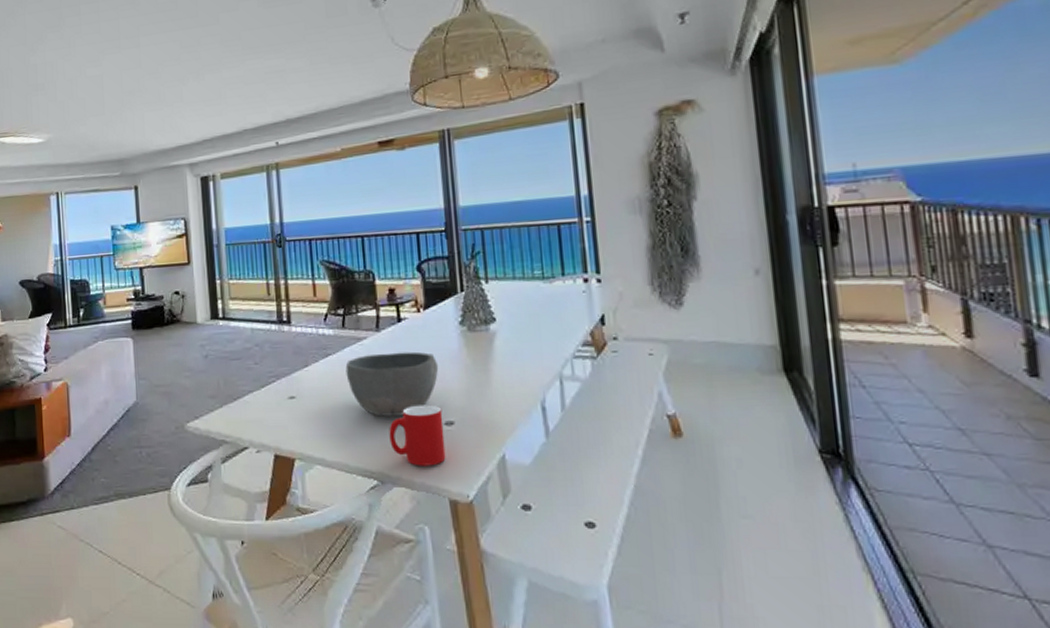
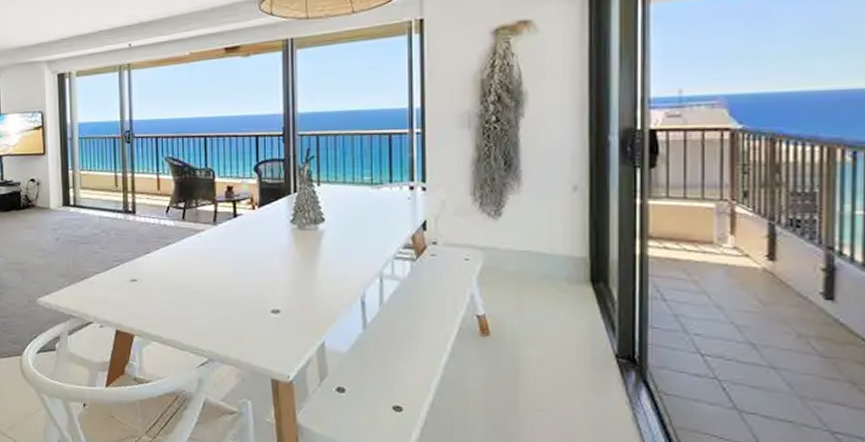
bowl: present [345,351,439,416] -> none [184,245,269,302]
cup: present [389,404,446,466] -> none [220,293,271,349]

